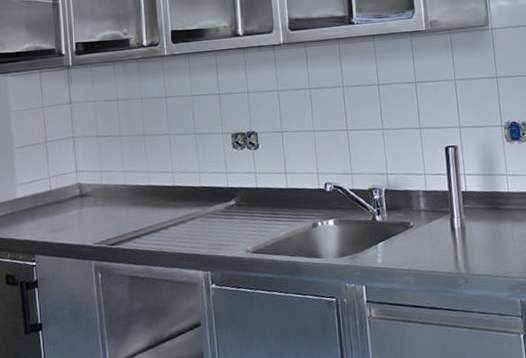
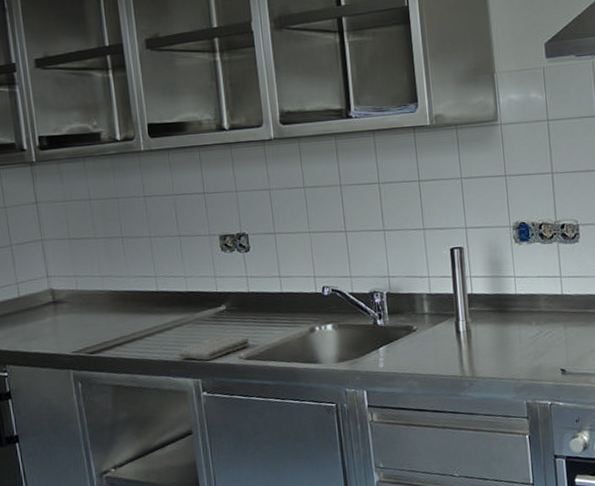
washcloth: none [190,229,257,253] -> present [178,335,250,361]

